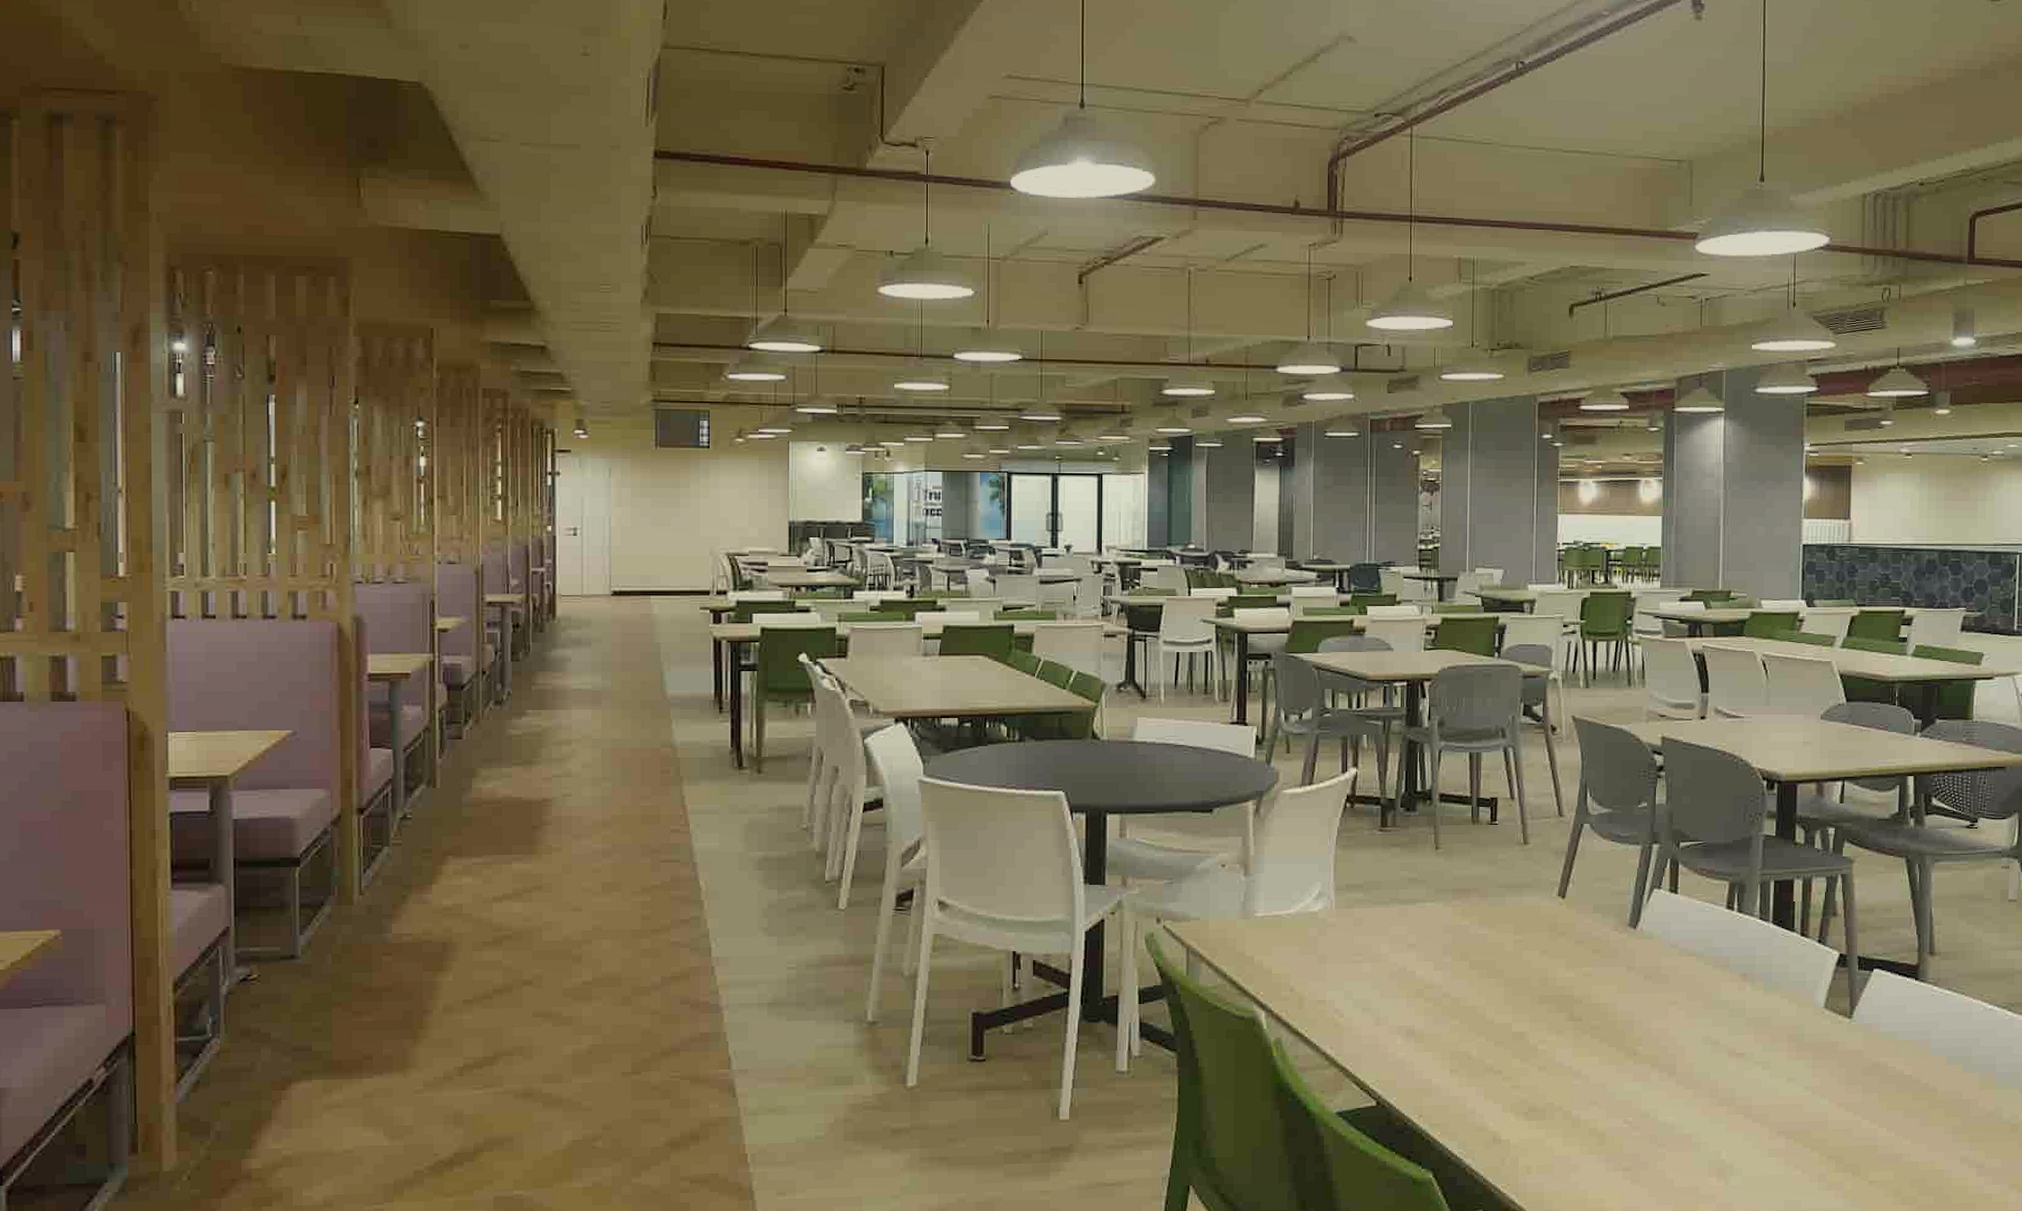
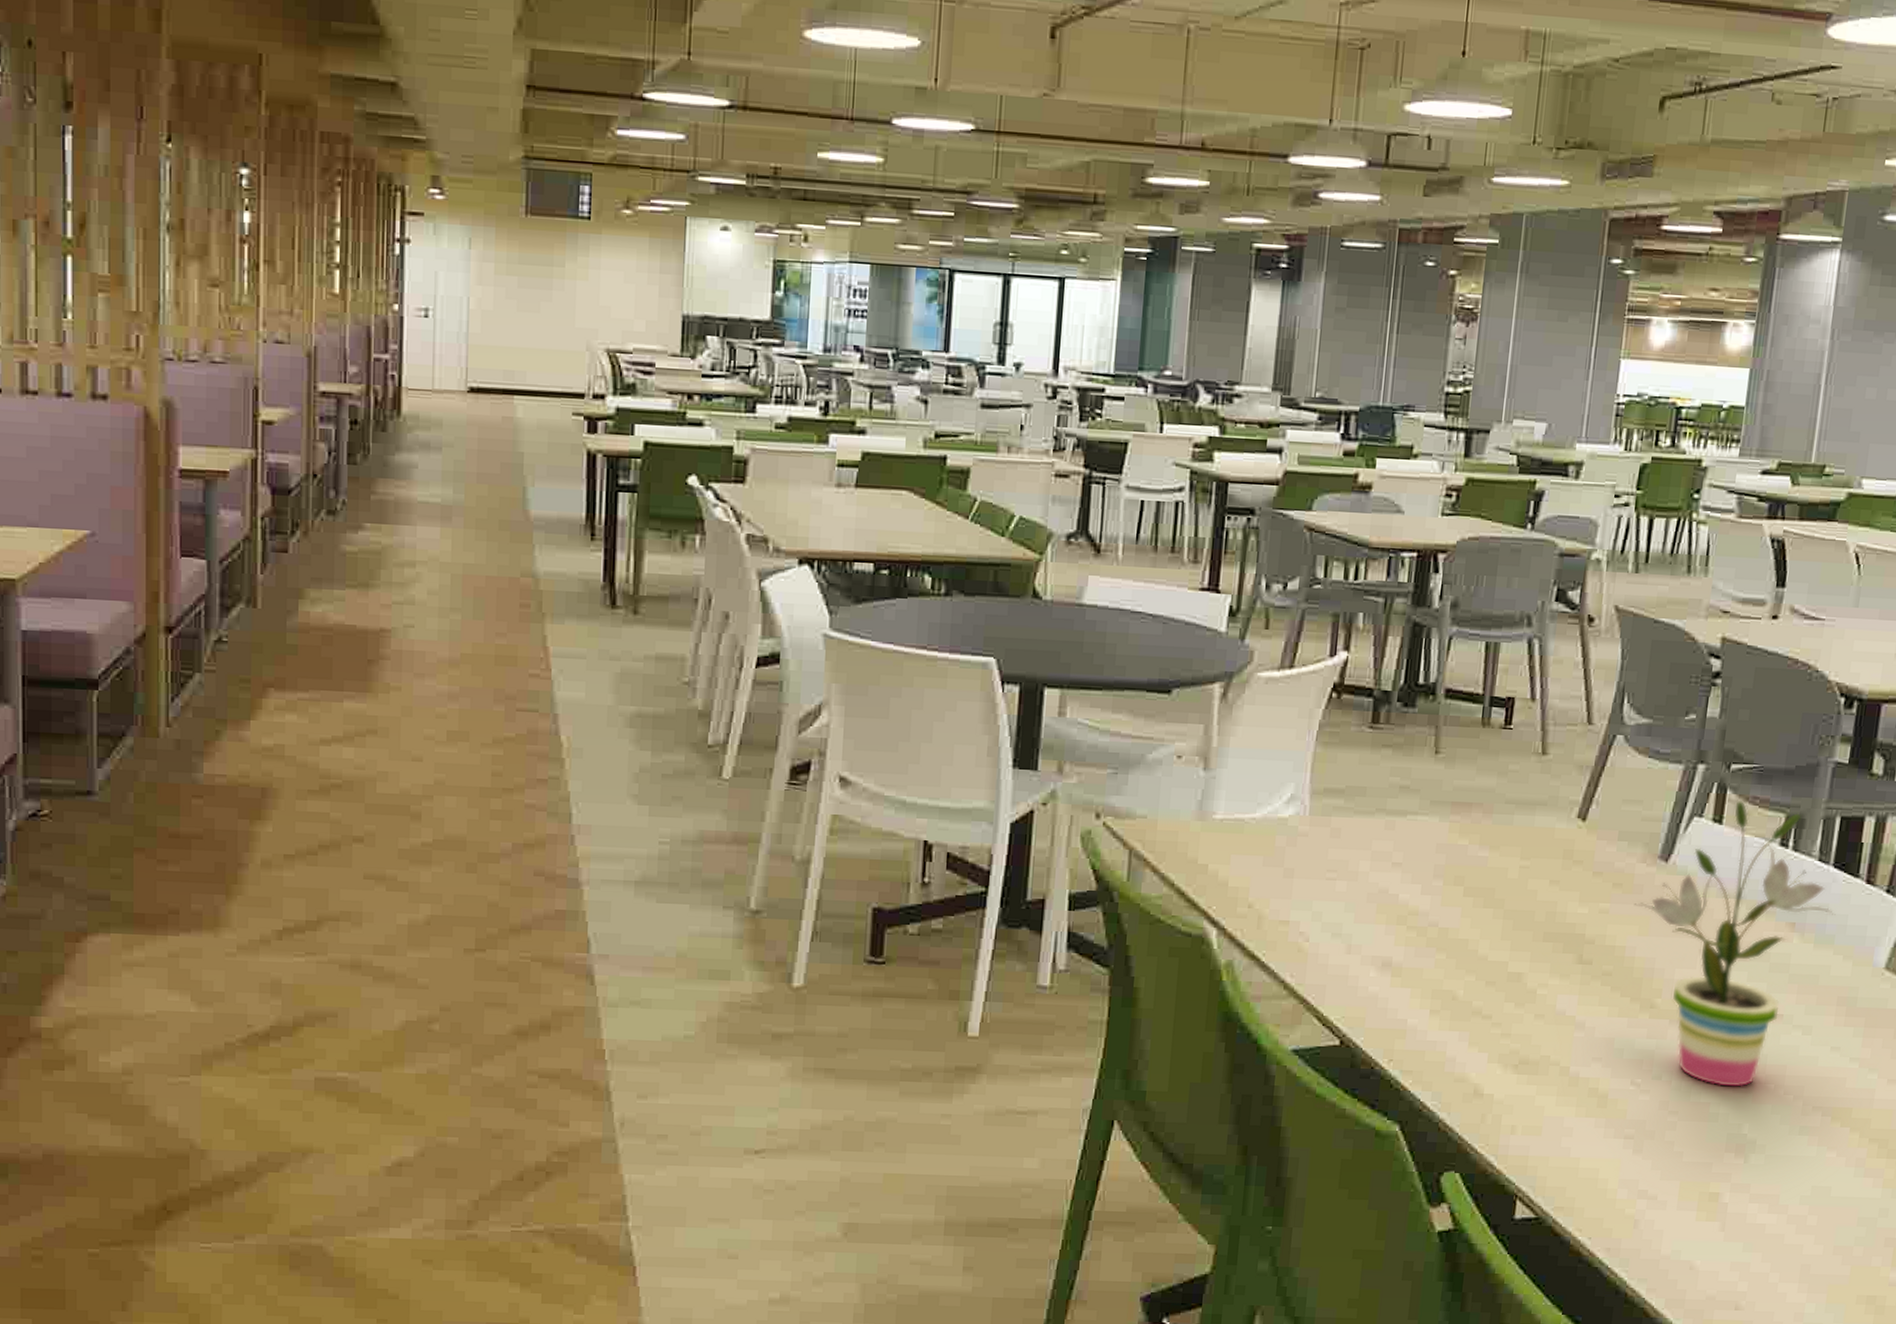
potted plant: none [1611,873,1779,1119] -> present [1633,801,1836,1087]

